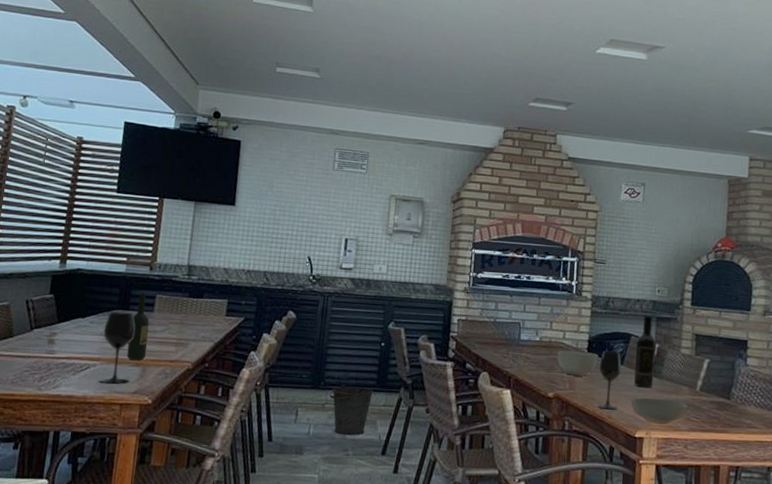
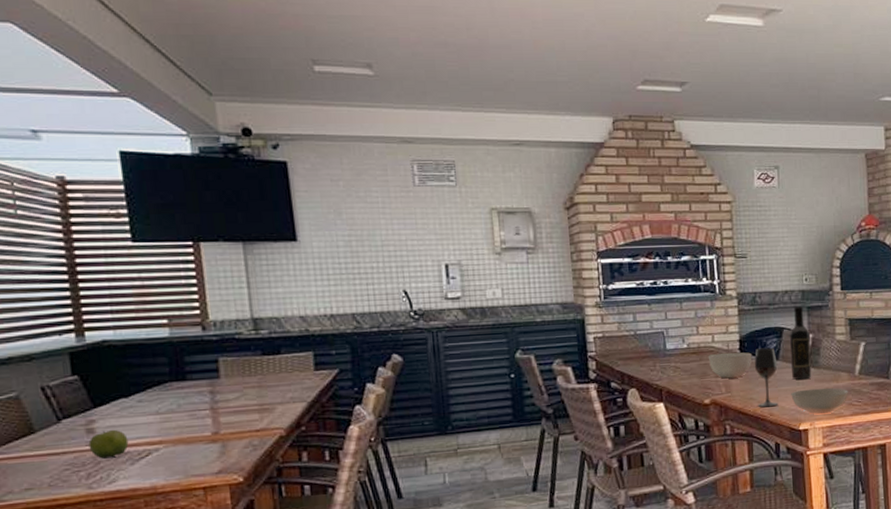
fruit: none [46,342,76,367] -> present [88,429,129,459]
wineglass: present [99,311,136,384] -> none [158,383,208,468]
wine bottle: present [126,293,149,361] -> none [193,358,223,437]
bucket: present [328,385,374,435] -> none [459,425,511,478]

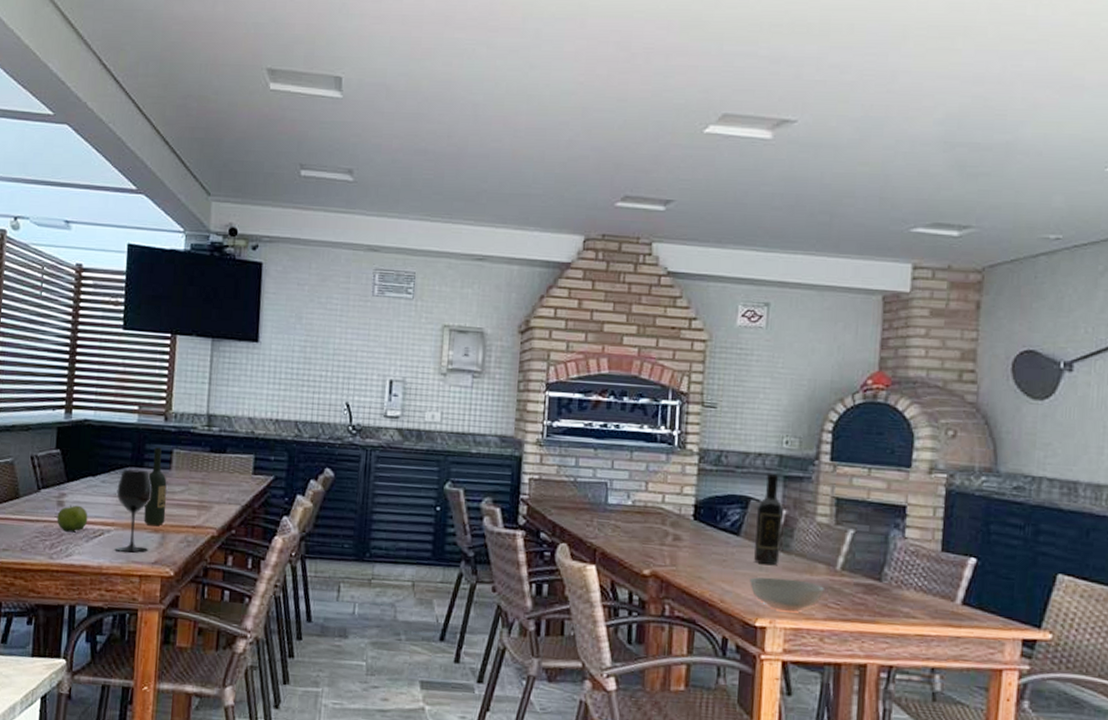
wineglass: none [158,383,208,468] -> present [115,469,152,553]
wine bottle: none [193,358,223,437] -> present [143,447,167,526]
bowl: present [708,352,752,379] -> none [654,516,708,550]
wine glass: present [754,347,779,408] -> none [706,518,738,592]

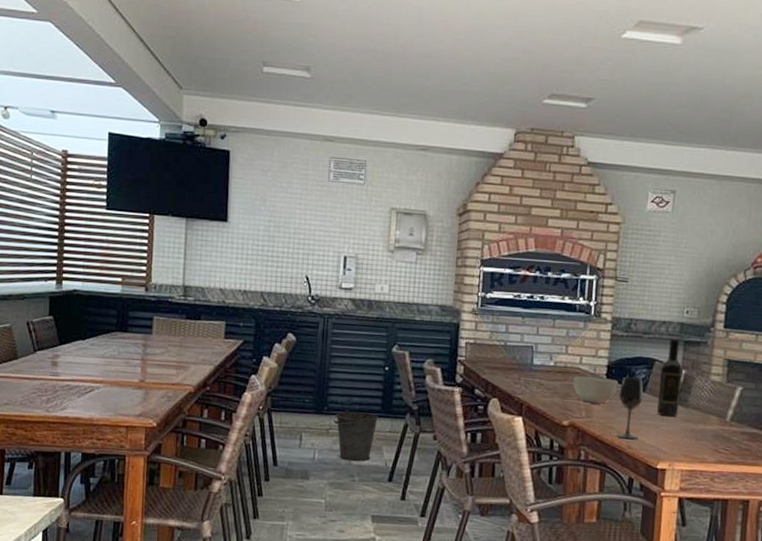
fruit: present [57,504,88,533] -> none [51,364,80,389]
wineglass: present [115,469,152,553] -> none [104,334,136,407]
wine bottle: present [143,447,167,526] -> none [129,314,149,384]
bucket: none [375,557,429,617] -> present [332,410,378,461]
bowl: none [654,516,708,550] -> present [573,375,619,404]
wine glass: none [706,518,738,592] -> present [616,377,644,440]
bowl: present [750,577,826,612] -> none [653,427,717,456]

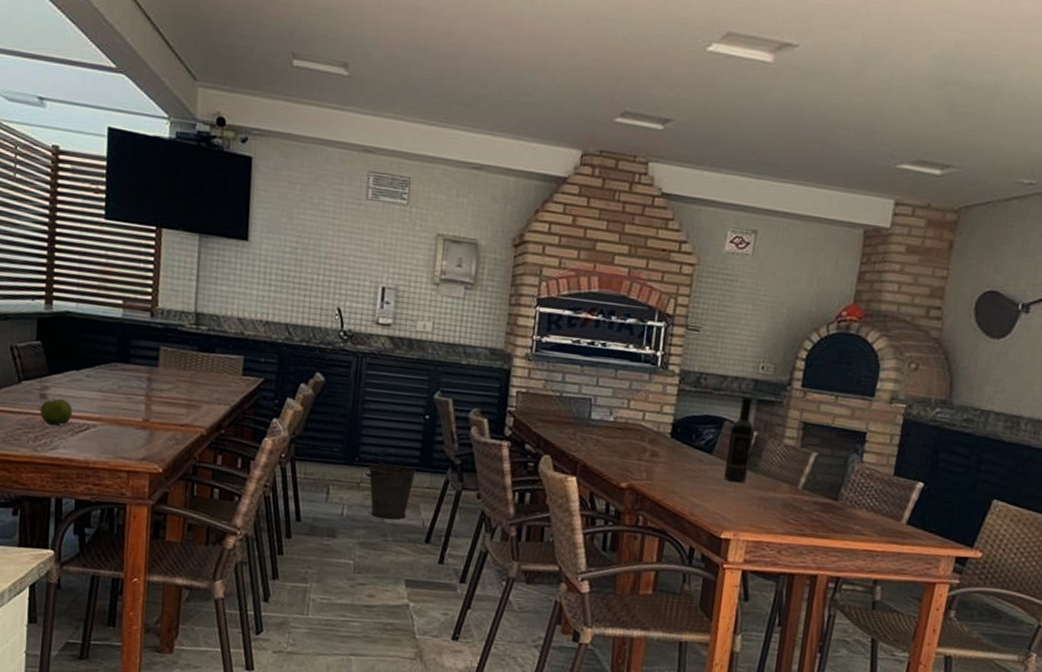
fruit: none [51,364,80,389] -> present [40,397,73,426]
bowl: present [573,375,619,404] -> none [633,433,684,466]
wine glass: present [616,377,644,440] -> none [678,436,711,506]

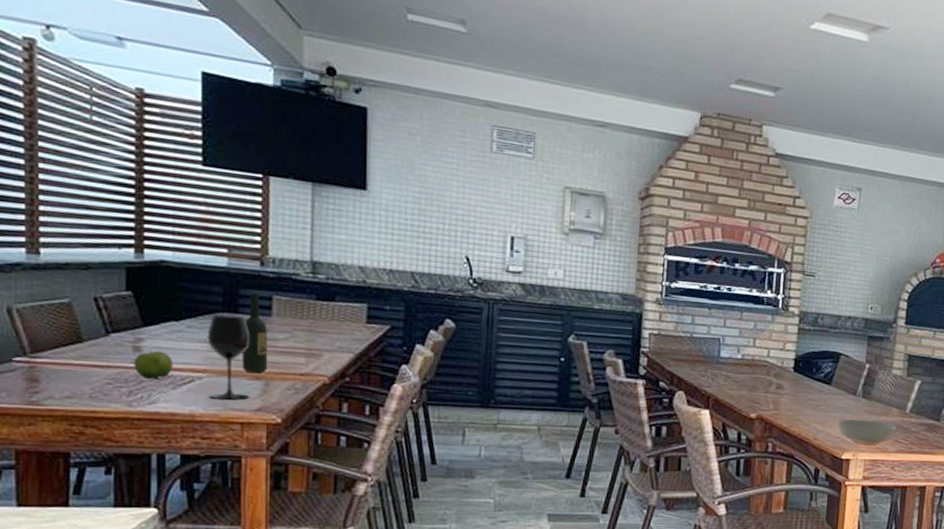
wineglass: none [101,364,139,448] -> present [207,314,250,400]
wine bottle: none [130,343,154,423] -> present [242,293,268,374]
bucket: present [364,462,416,520] -> none [500,403,554,458]
bowl: none [718,493,787,526] -> present [838,419,898,446]
wine bottle: present [724,397,755,482] -> none [842,334,867,409]

